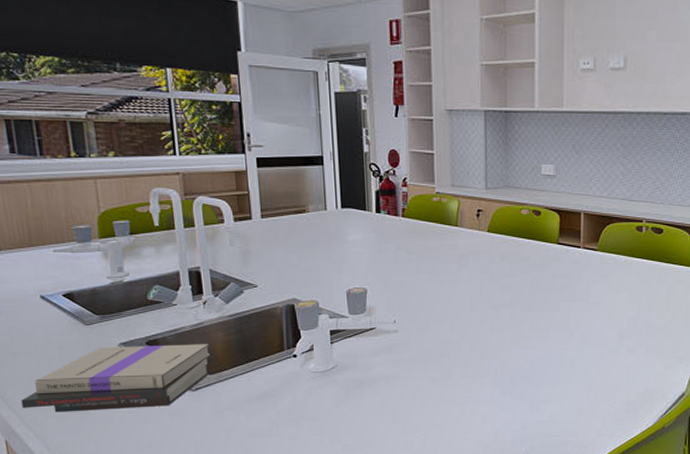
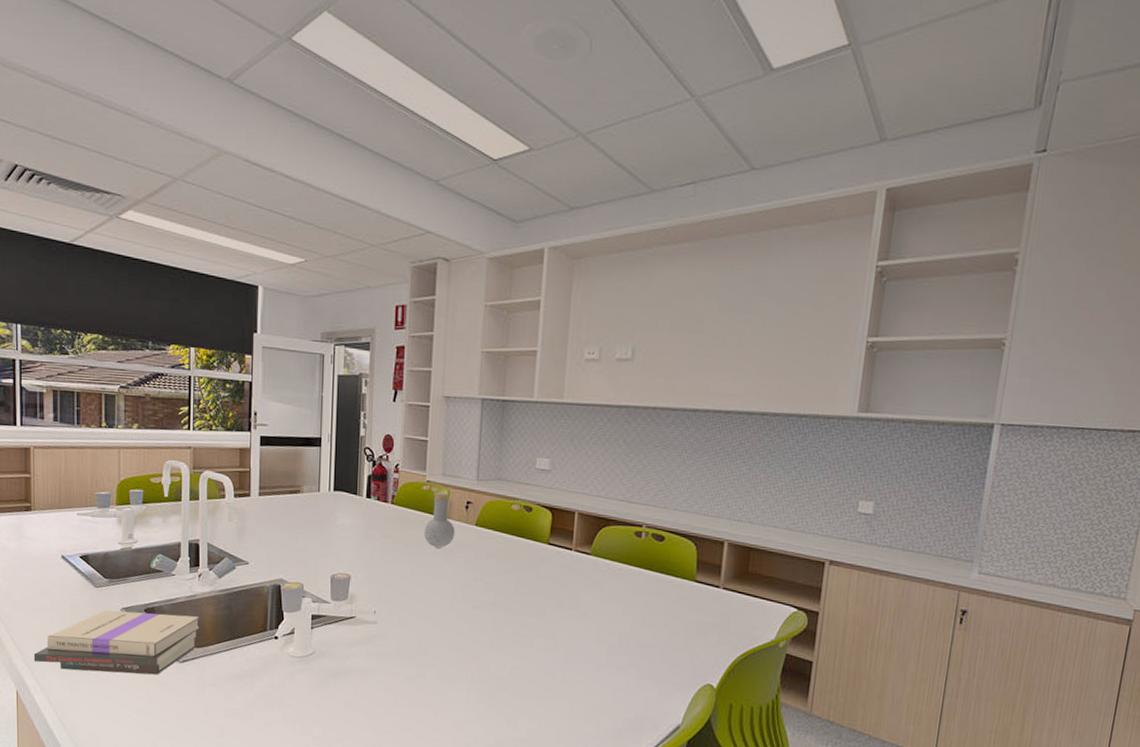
flask: none [437,203,469,255] -> present [423,492,456,548]

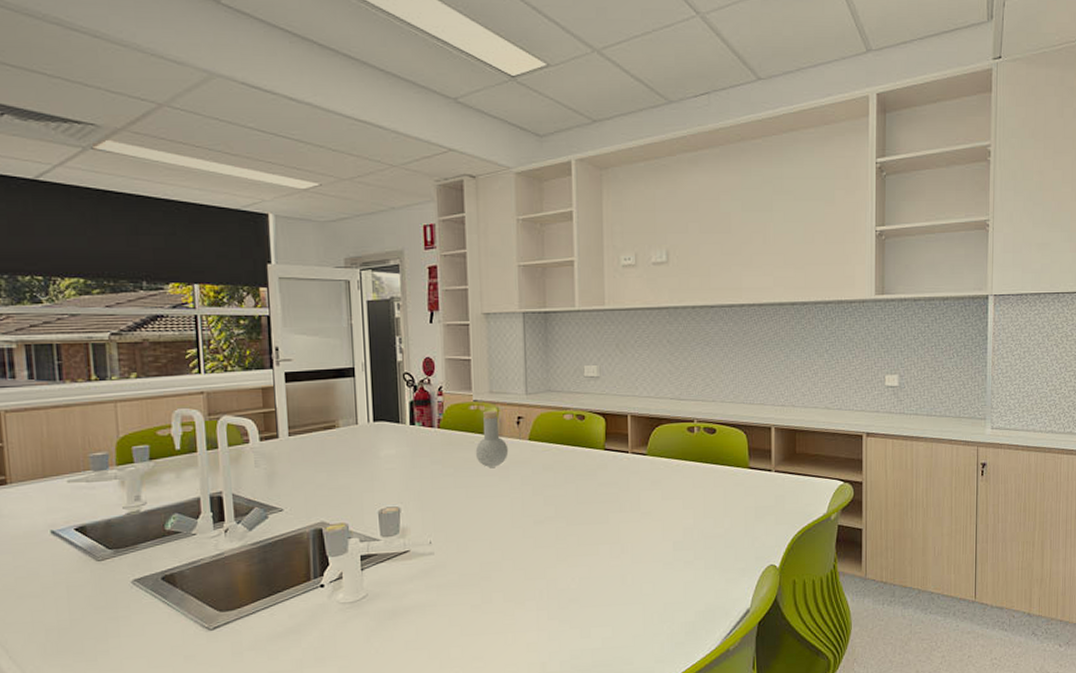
books: present [34,610,200,675] -> none [23,576,231,661]

